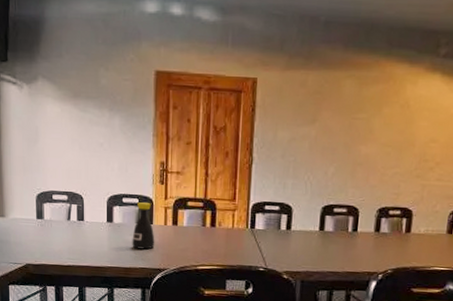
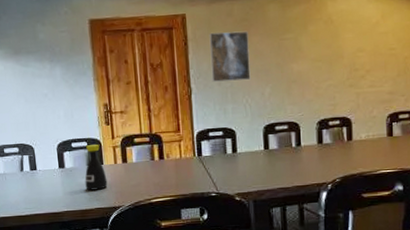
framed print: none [275,102,320,157] -> present [209,31,251,82]

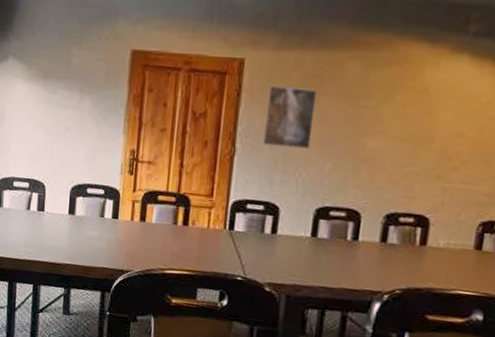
bottle: present [84,144,108,191] -> none [94,194,120,248]

